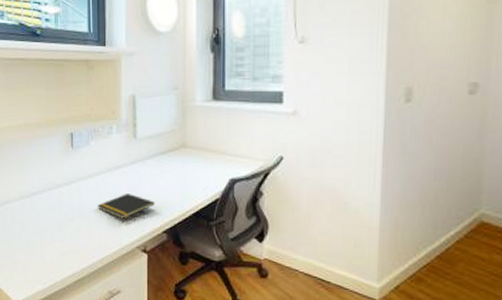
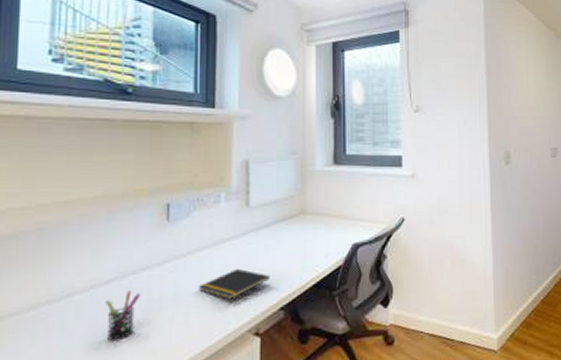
pen holder: none [31,203,55,241] -> present [105,291,140,340]

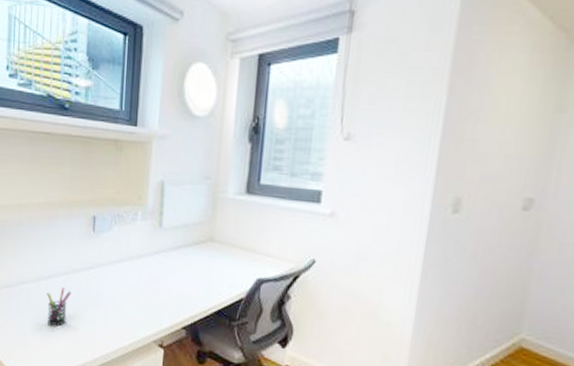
notepad: present [198,269,270,299] -> none [115,284,176,311]

